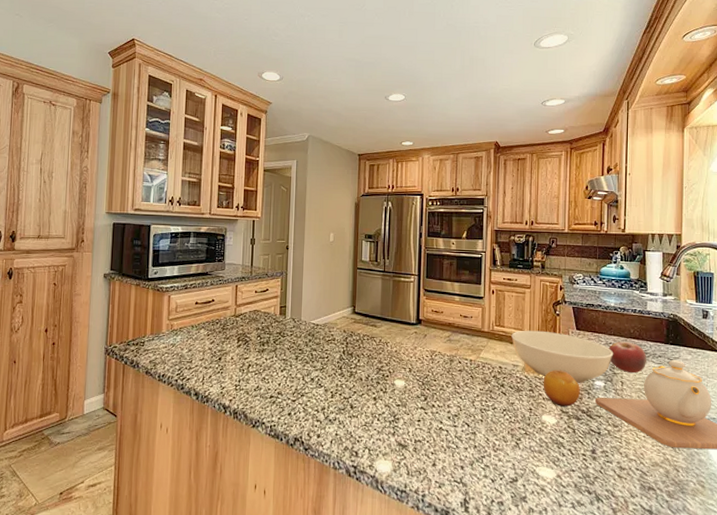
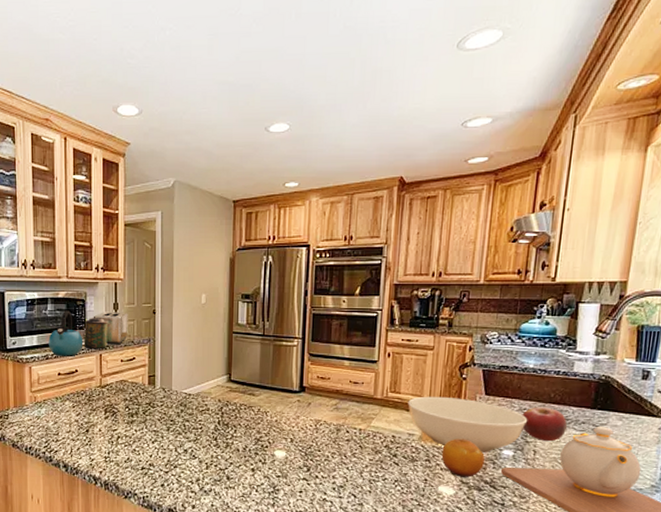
kettle: none [188,244,221,287] -> present [48,310,83,356]
canister: none [221,251,244,281] -> present [83,318,108,350]
toaster: none [231,246,264,277] -> present [93,312,128,345]

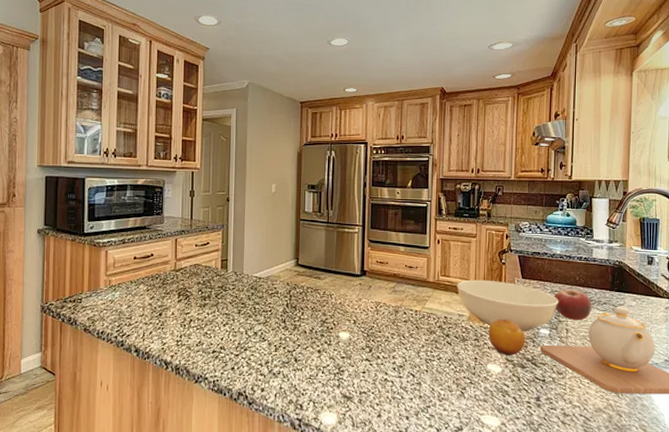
kettle: present [48,310,83,356] -> none [126,197,160,241]
canister: present [83,318,108,350] -> none [160,204,184,234]
toaster: present [93,312,128,345] -> none [170,199,204,230]

